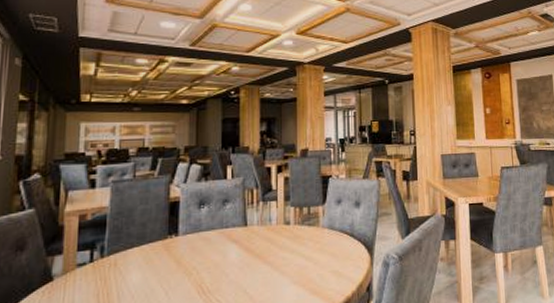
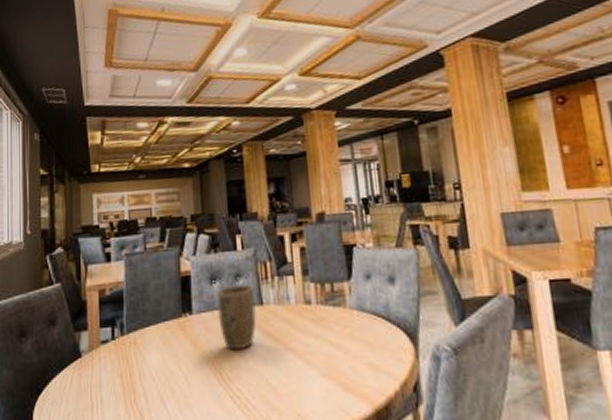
plant pot: none [204,208,240,267] -> present [217,283,257,351]

